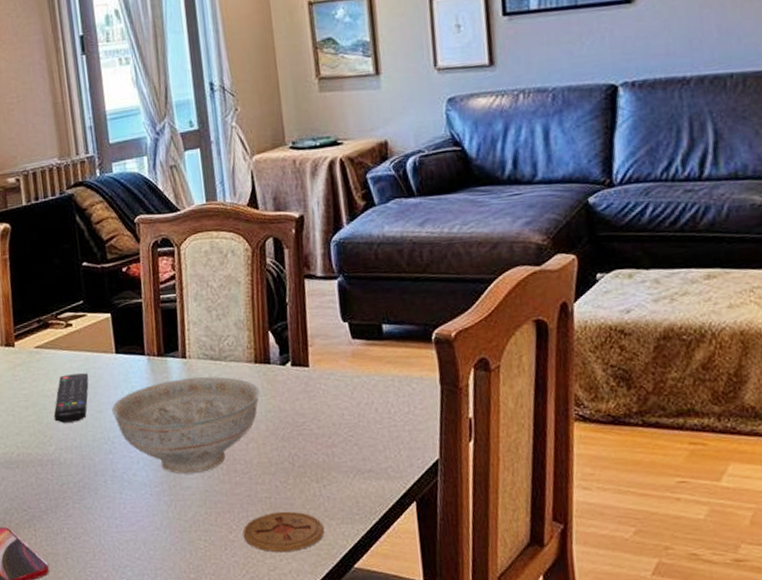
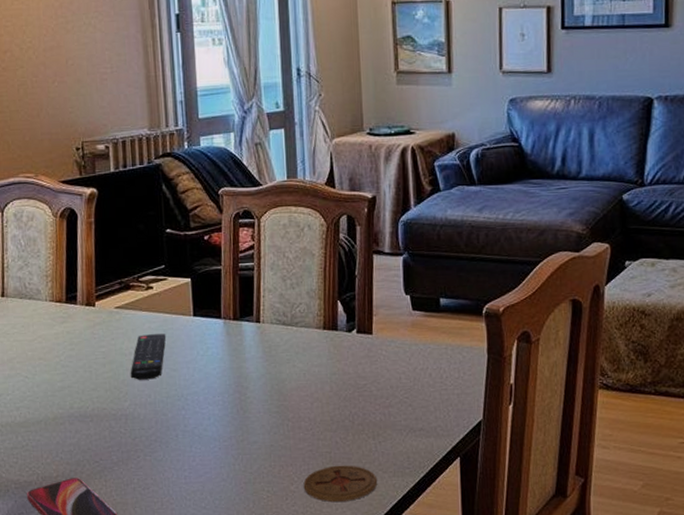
decorative bowl: present [111,376,261,474] -> none [186,341,327,430]

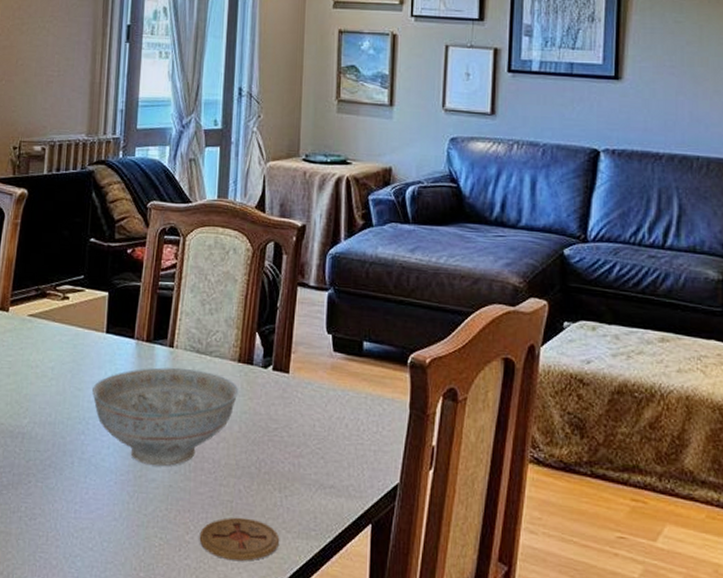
remote control: present [130,334,167,380] -> none [33,347,76,397]
decorative bowl: none [186,341,327,430] -> present [91,367,239,467]

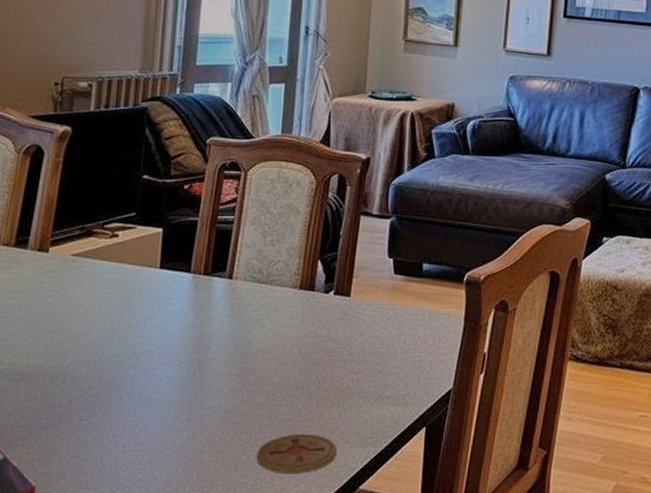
decorative bowl: present [91,367,239,467] -> none [143,299,300,394]

